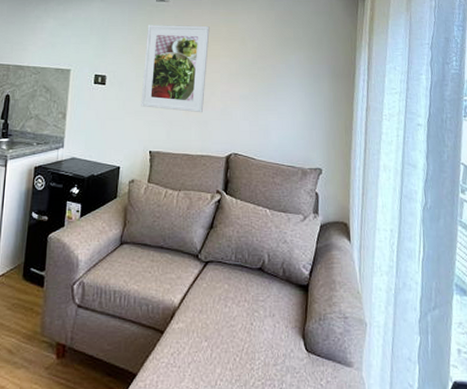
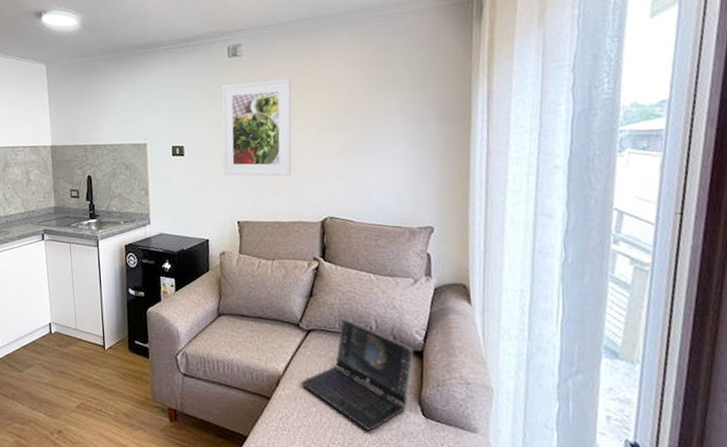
laptop: none [195,250,301,366] -> present [300,318,414,431]

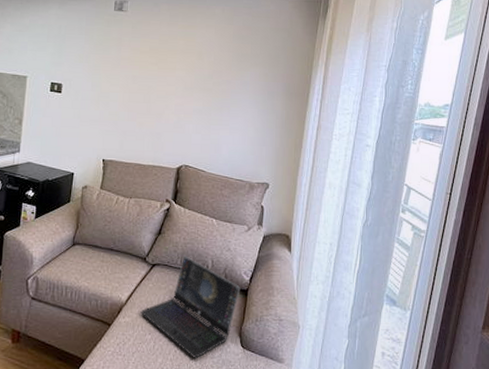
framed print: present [221,78,292,177] -> none [95,34,167,125]

